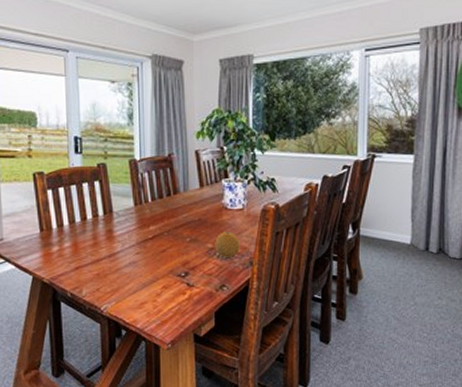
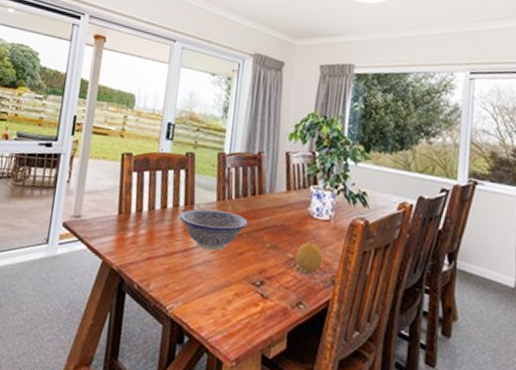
decorative bowl: none [100,215,167,252] -> present [179,209,248,251]

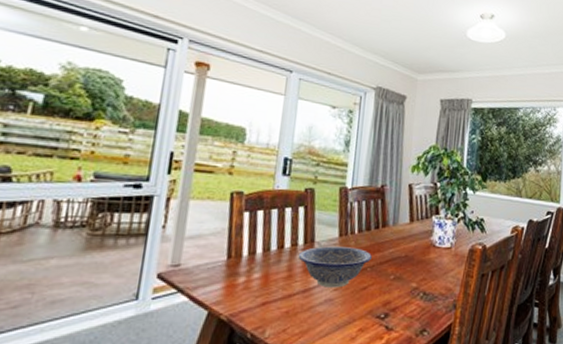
fruit: present [295,242,323,272] -> none [419,270,445,299]

